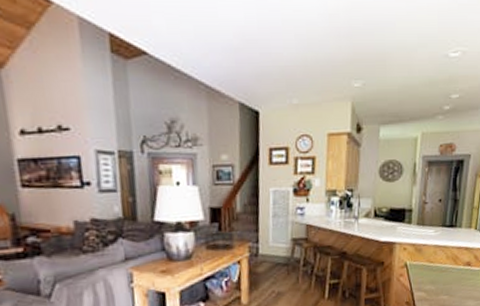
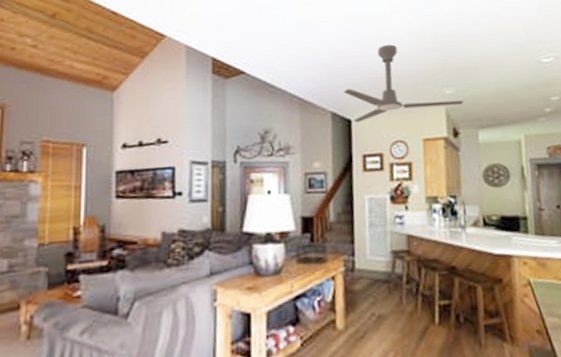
ceiling fan: none [252,28,370,114] -> present [343,44,464,122]

